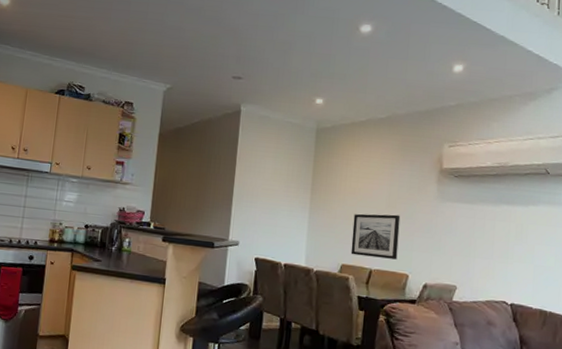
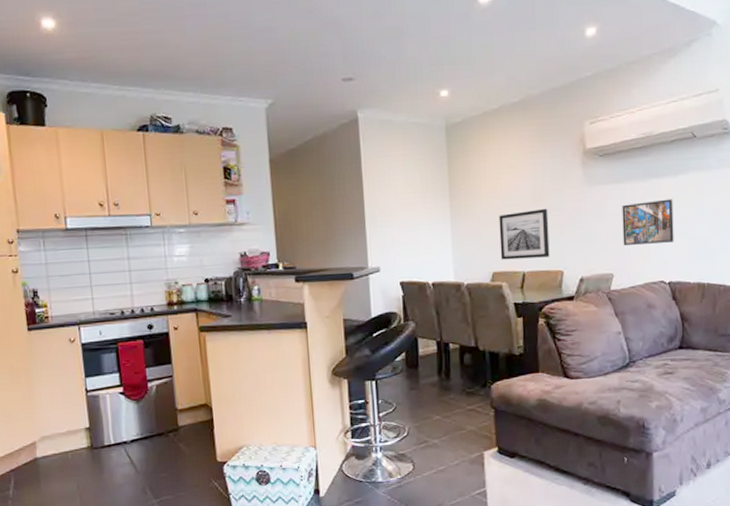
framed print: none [469,224,522,267] -> present [622,199,674,245]

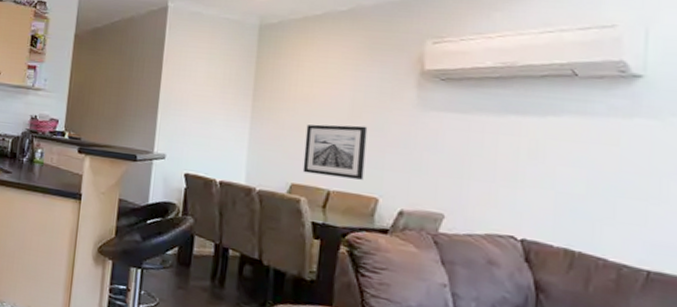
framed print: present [622,199,674,245] -> none [461,138,537,193]

